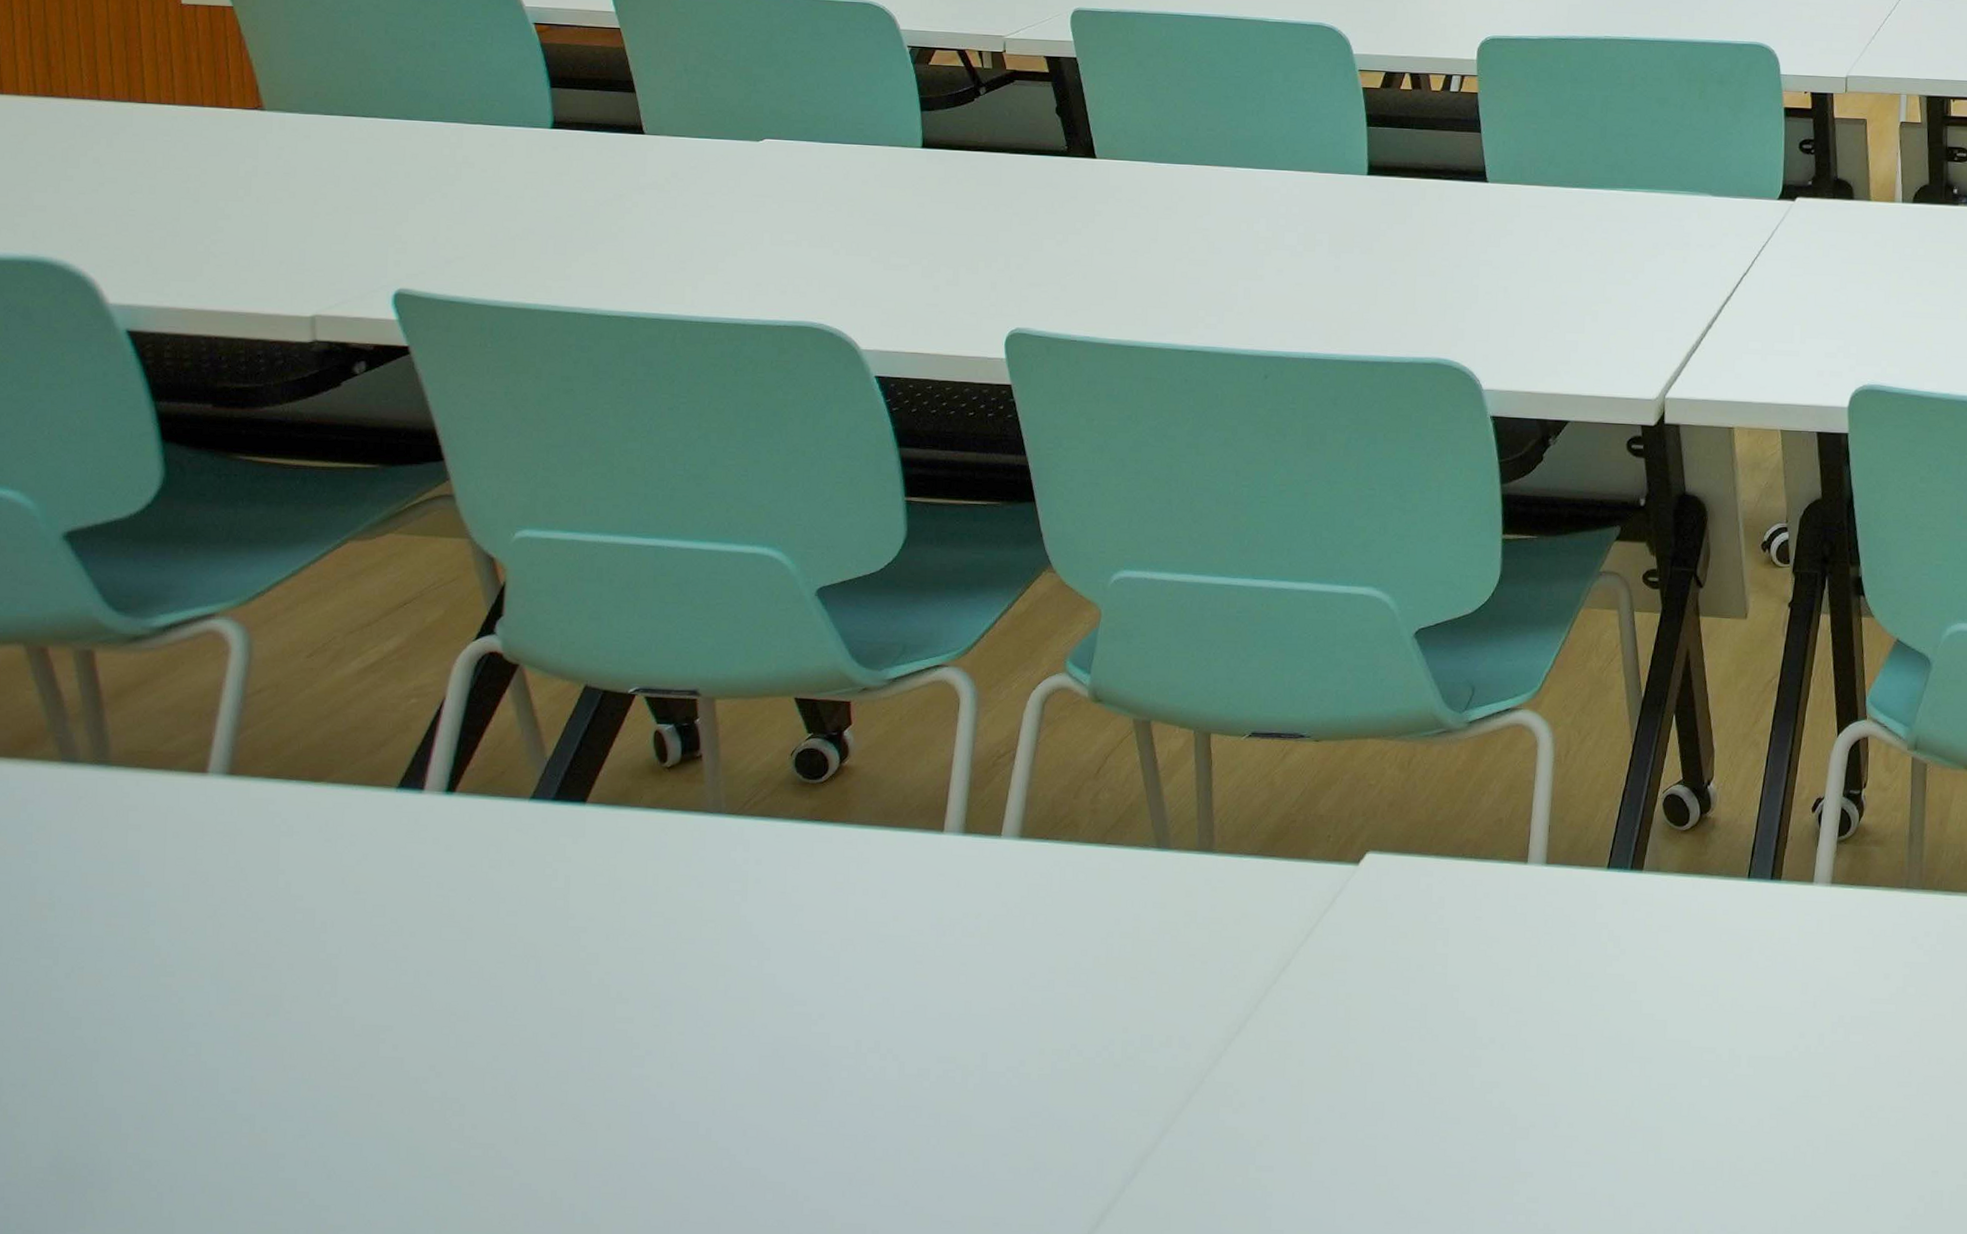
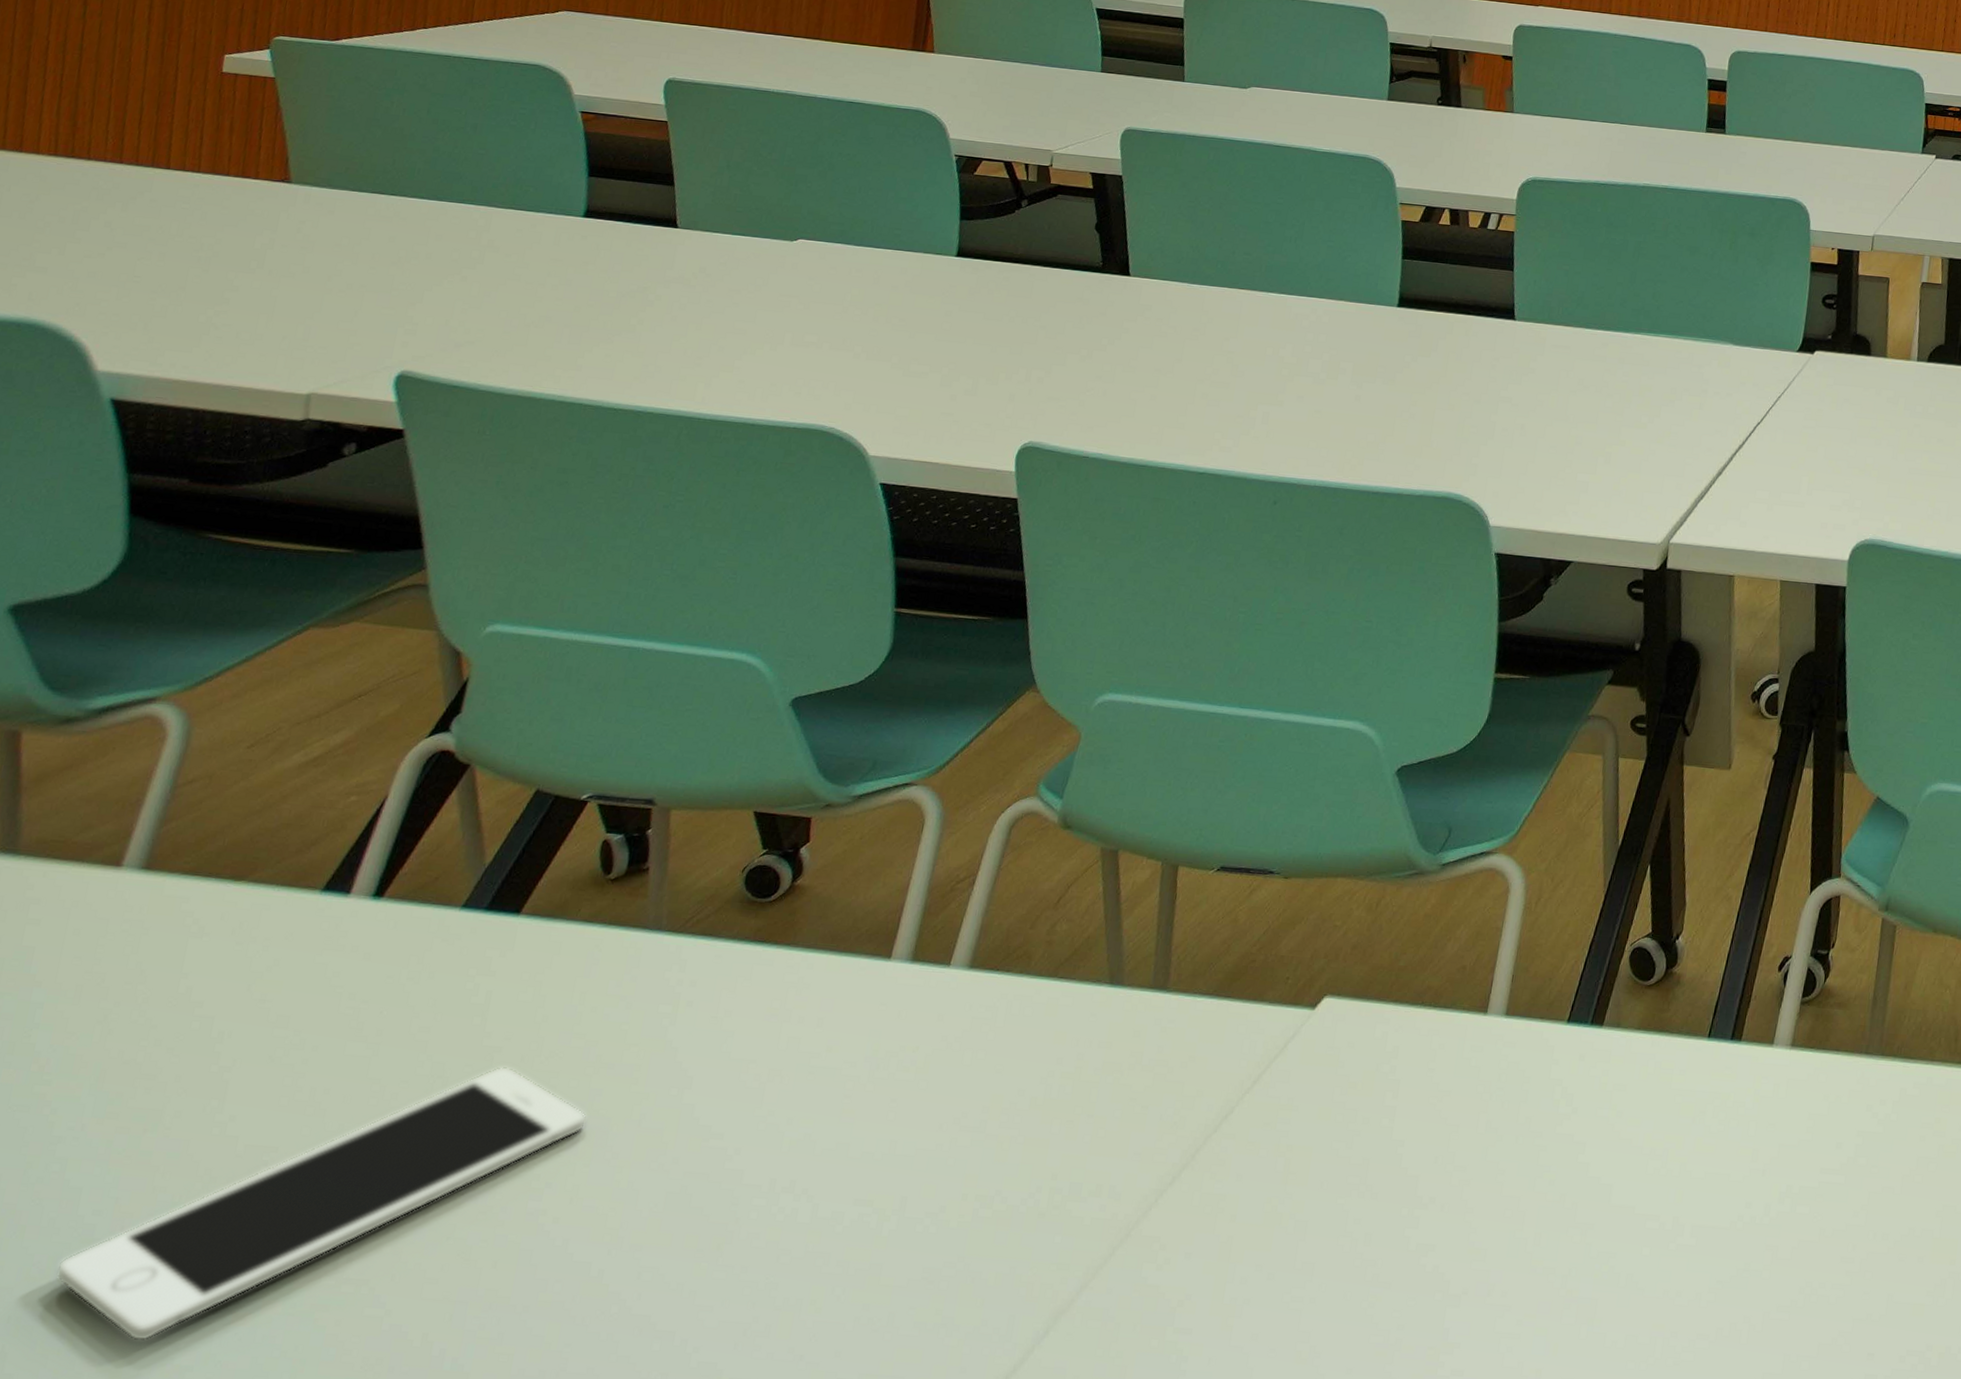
cell phone: none [208,944,676,1205] -> present [56,1066,587,1342]

